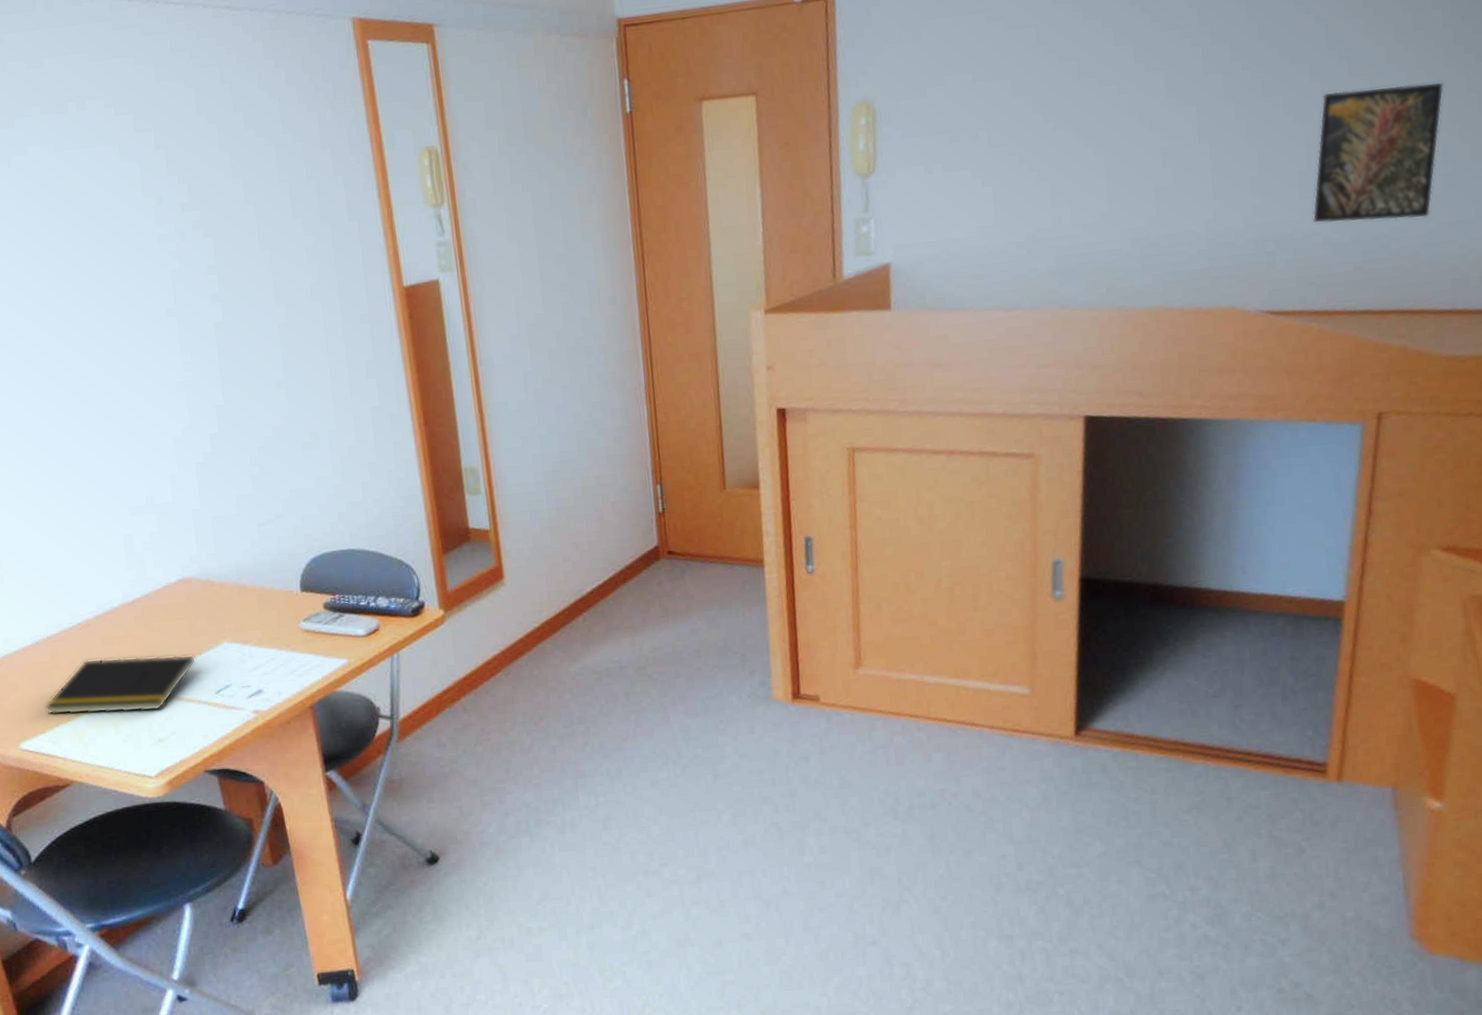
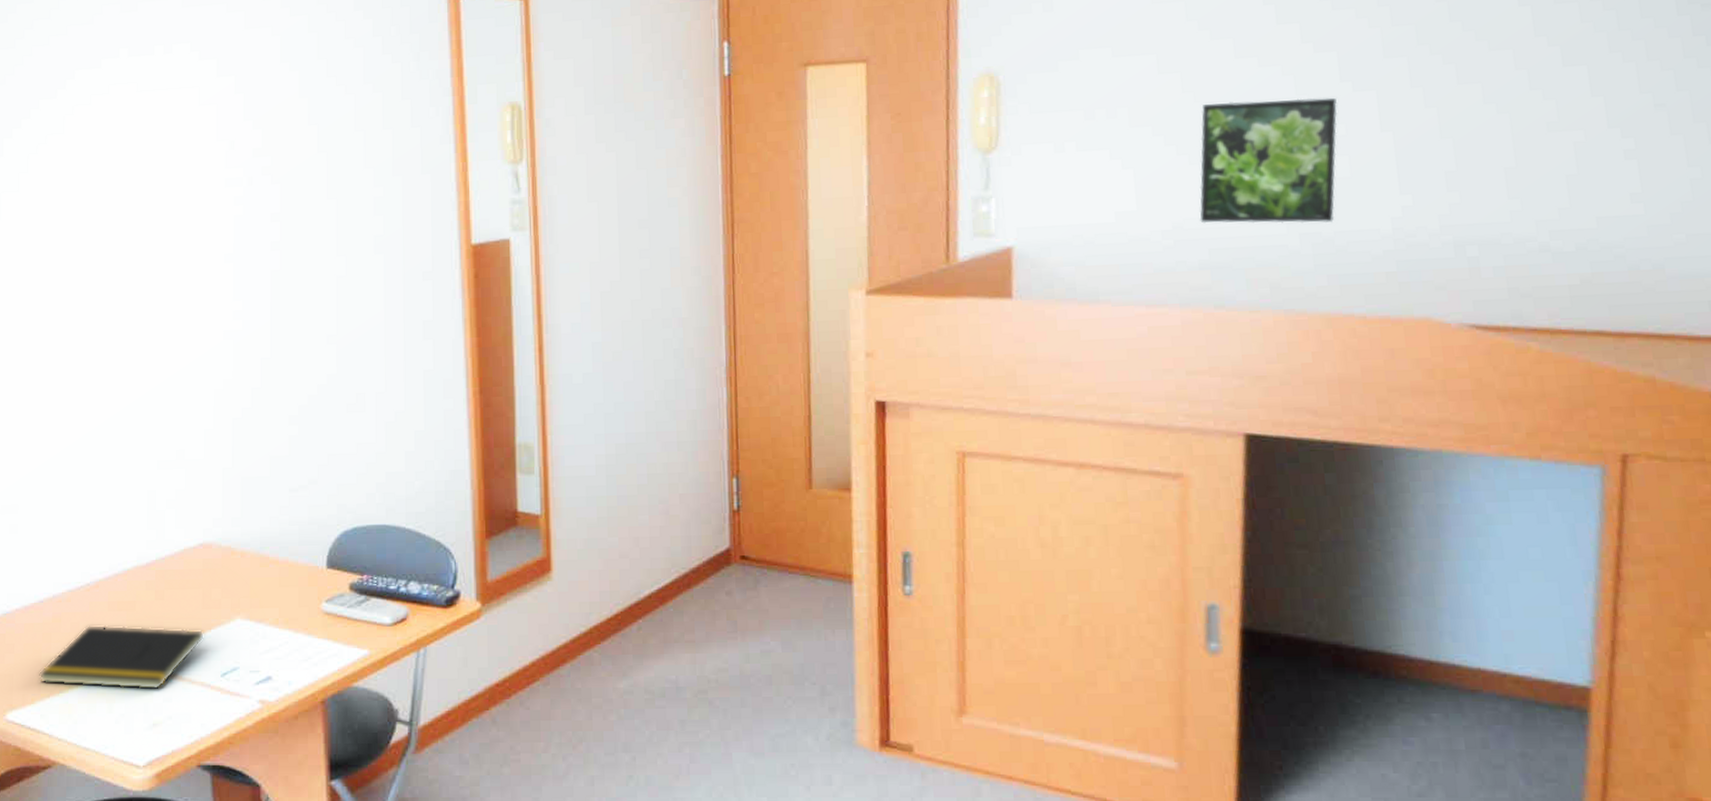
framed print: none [1048,113,1164,234] -> present [1199,97,1338,224]
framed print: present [1313,83,1444,223] -> none [1525,76,1683,228]

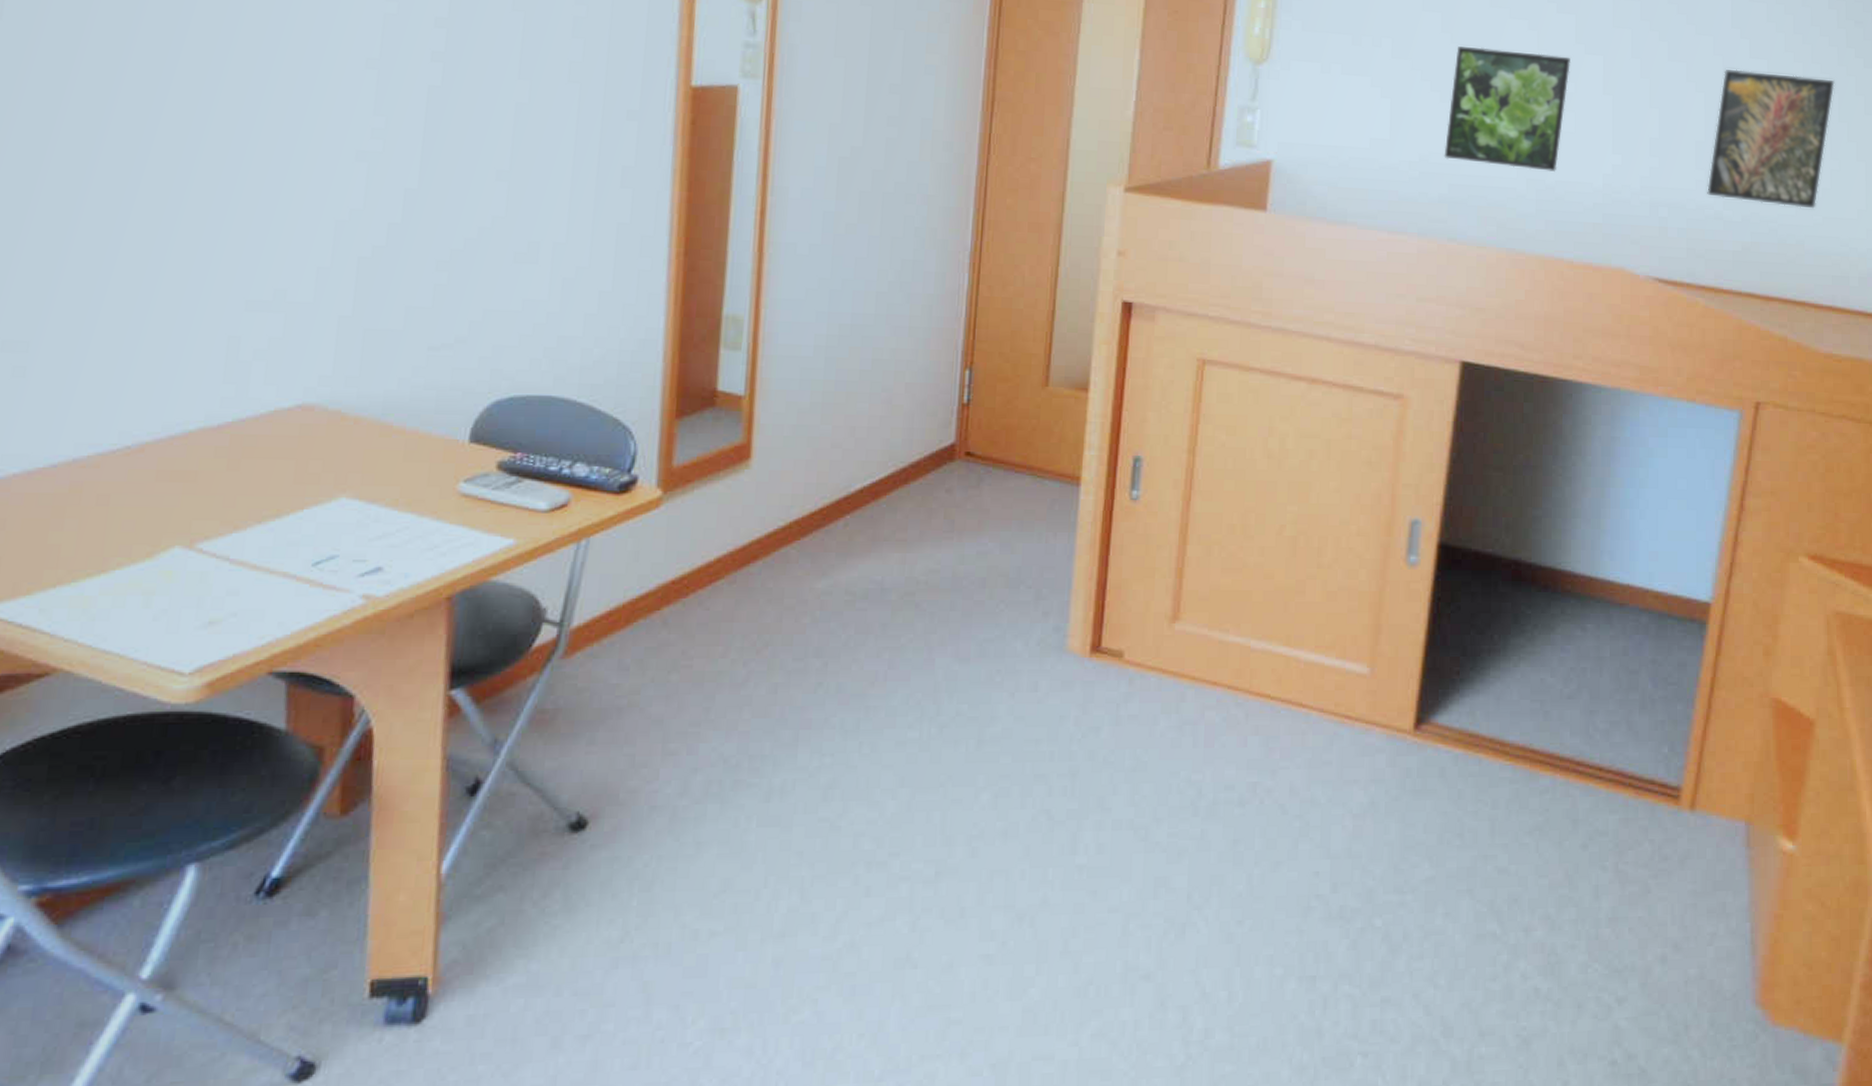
notepad: present [39,624,204,690] -> none [41,497,293,581]
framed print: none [1525,76,1683,228] -> present [1707,69,1835,209]

